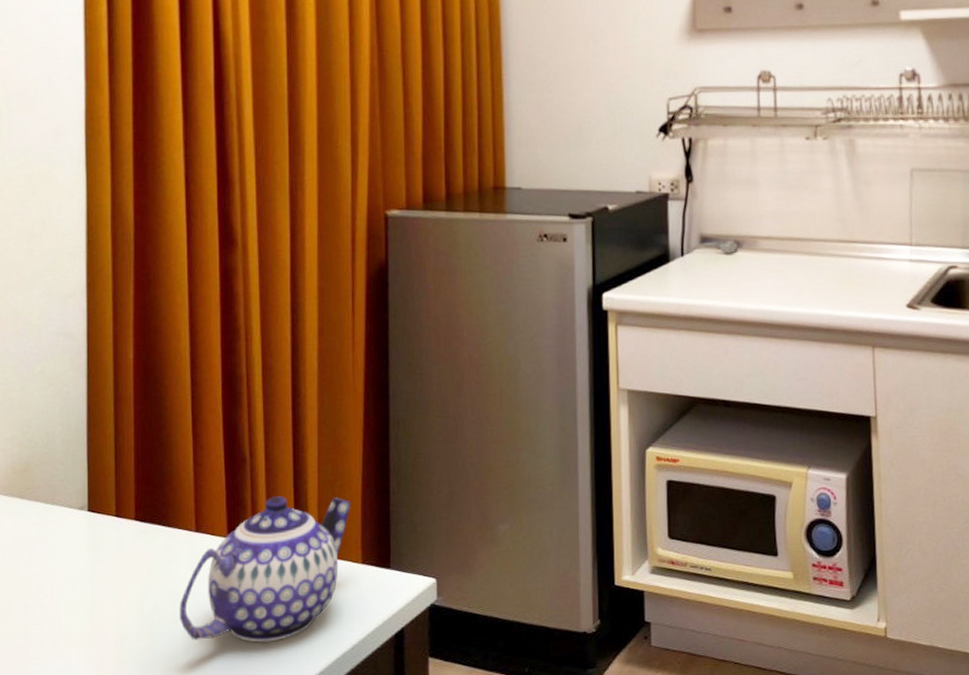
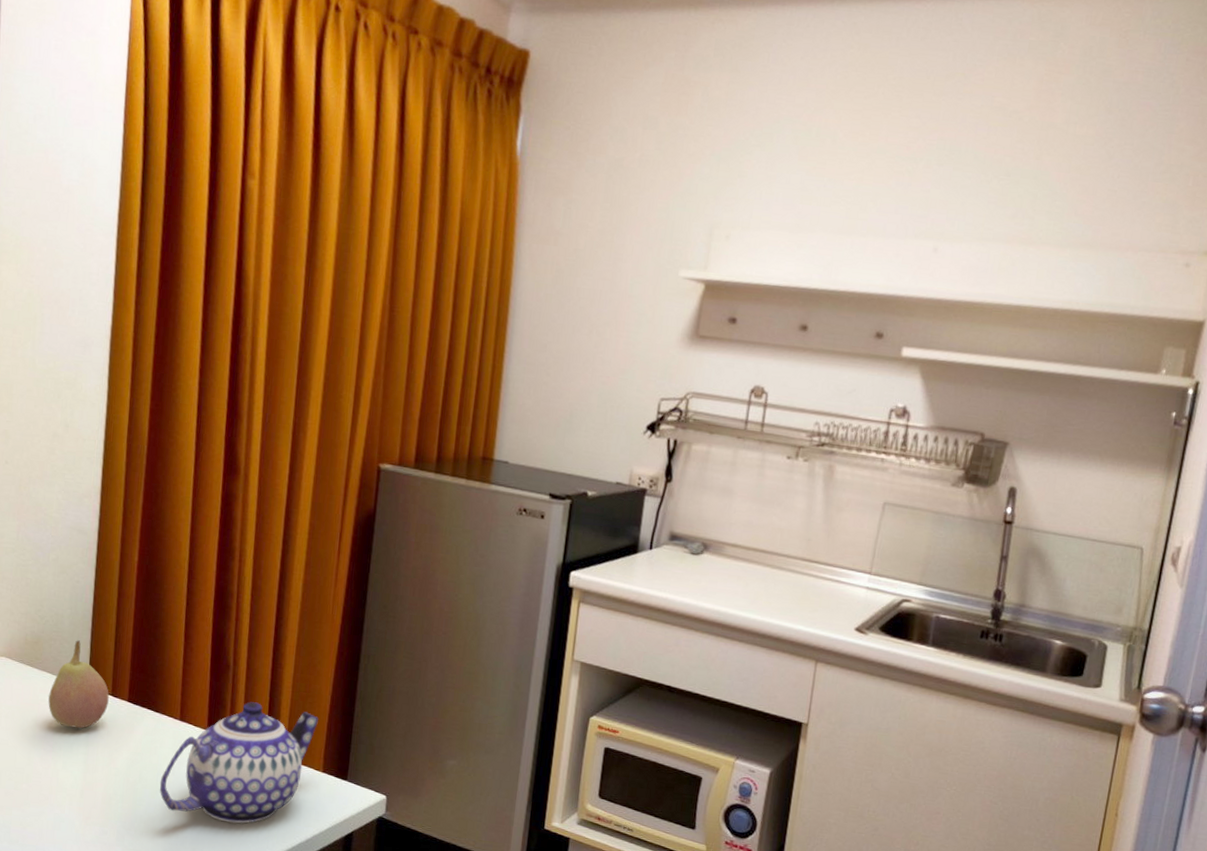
fruit: none [44,459,113,562] -> present [48,640,109,729]

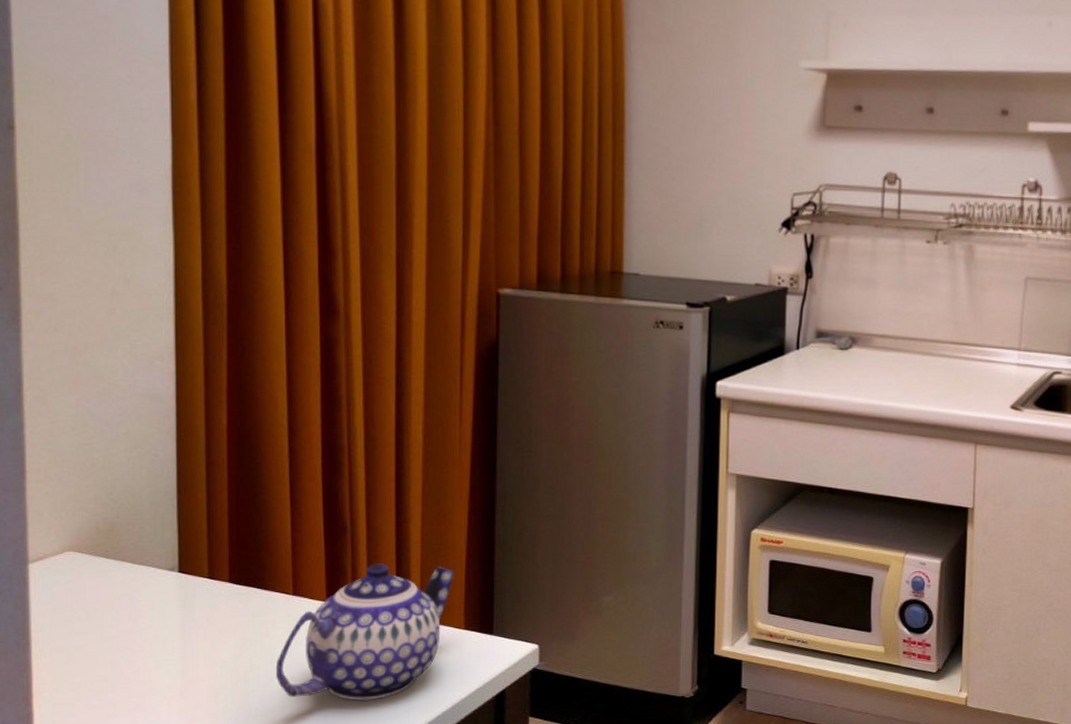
fruit: present [48,640,109,729] -> none [131,521,205,621]

